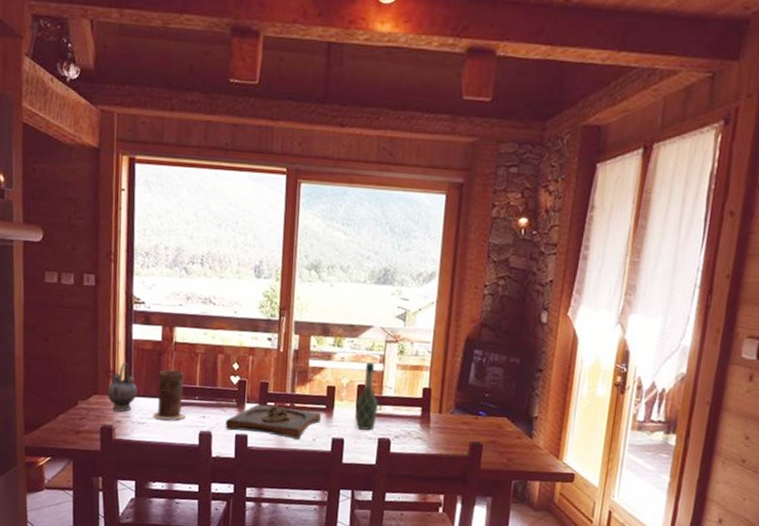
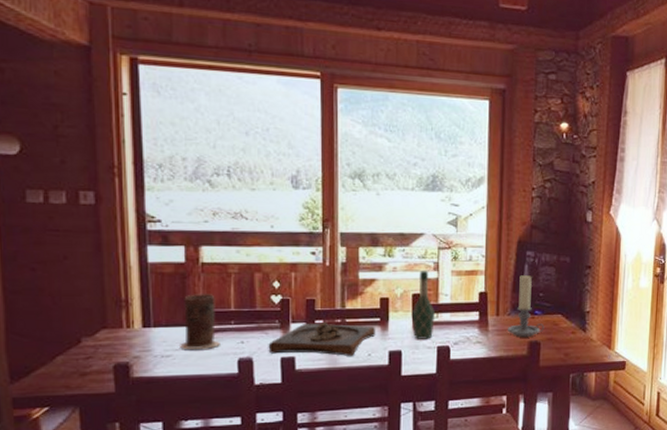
teapot: present [106,362,138,412] -> none [118,289,158,345]
candle holder: none [449,374,488,438] -> present [508,275,545,337]

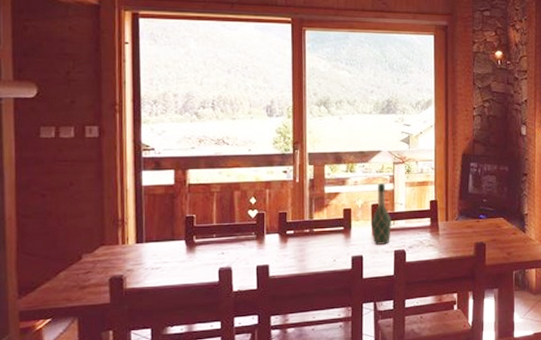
vase: present [178,292,220,350] -> none [167,210,203,262]
wooden tray: present [268,323,376,356] -> none [245,233,340,263]
candle holder: present [508,275,545,337] -> none [456,184,489,239]

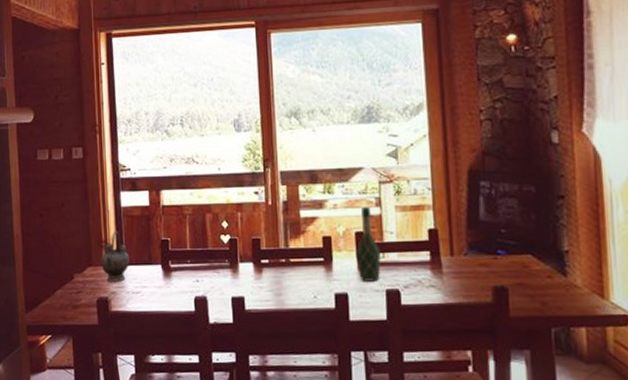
teapot: none [115,209,150,260] -> present [100,231,130,282]

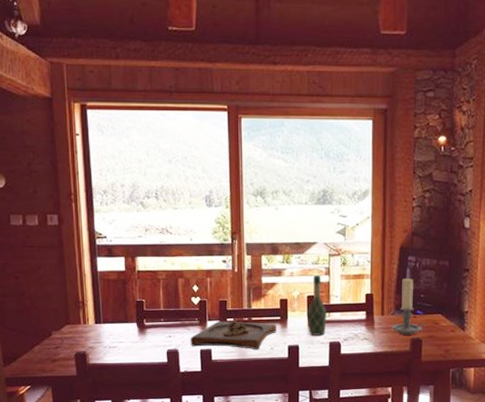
teapot: present [100,231,130,282] -> none [77,293,107,338]
wooden tray: none [220,262,321,298] -> present [190,320,277,349]
candle holder: none [466,209,511,281] -> present [392,278,426,334]

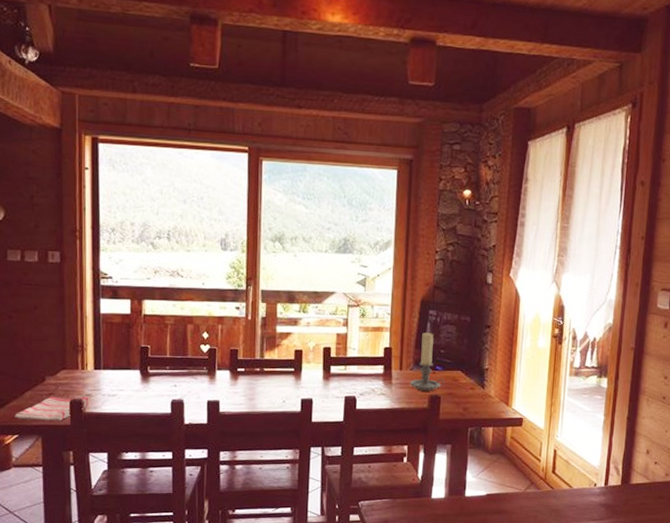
dish towel: none [26,349,92,373] -> present [15,396,89,421]
wooden tray: present [190,320,277,349] -> none [197,370,291,402]
wine bottle: present [307,275,327,336] -> none [322,326,343,389]

